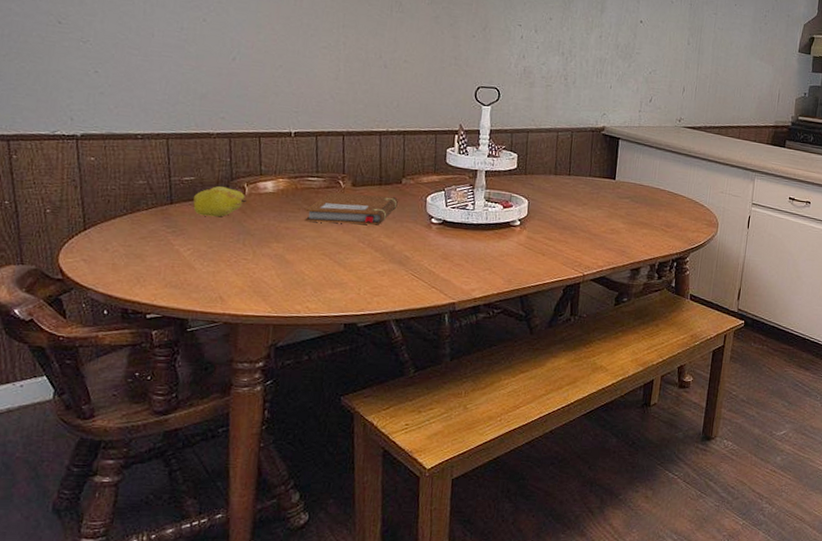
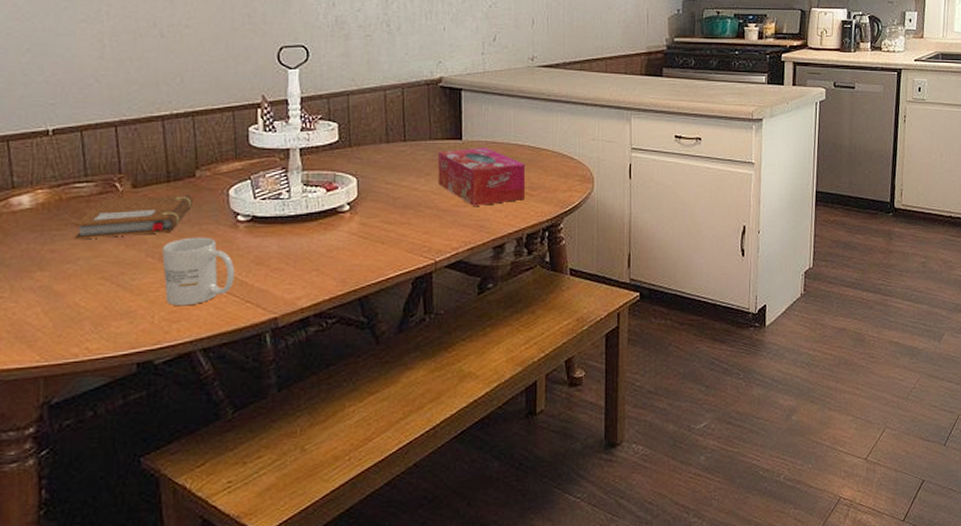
mug: none [370,231,426,285] -> present [162,237,235,306]
tissue box: none [592,186,664,235] -> present [438,147,525,206]

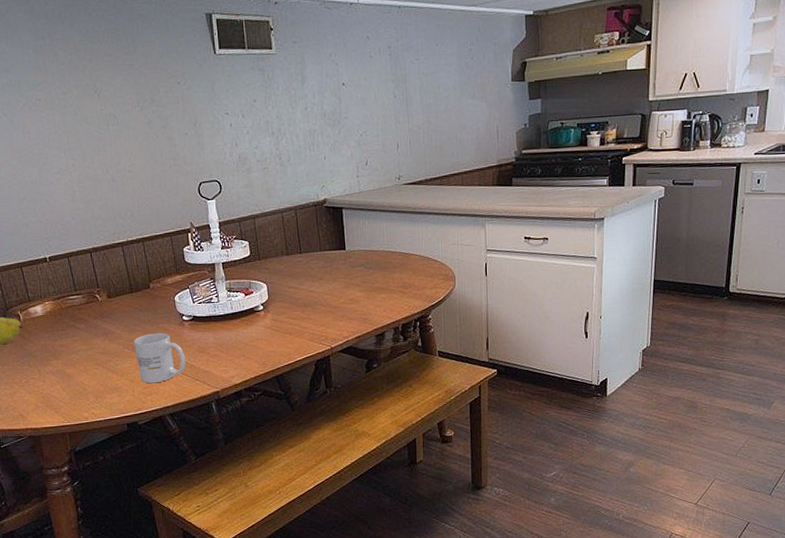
notebook: present [73,194,193,240] -> none [72,301,150,337]
tissue box: present [438,147,525,206] -> none [327,254,399,303]

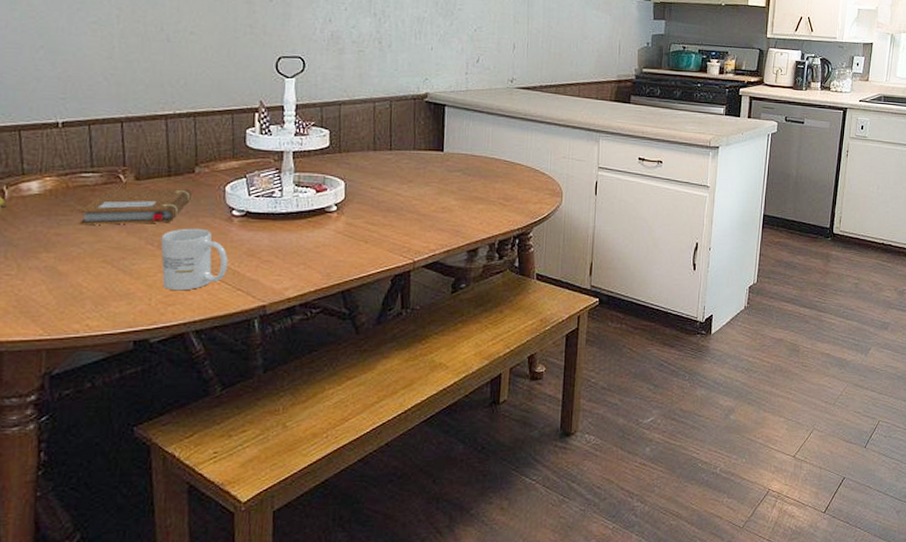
notebook: none [72,301,150,337] -> present [78,188,191,226]

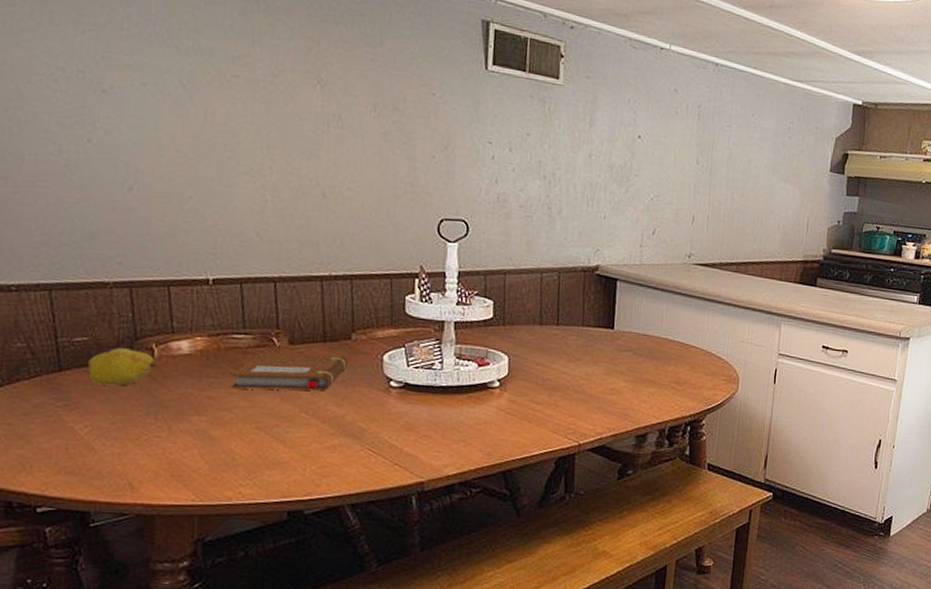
mug: present [161,228,229,291] -> none [315,397,386,463]

